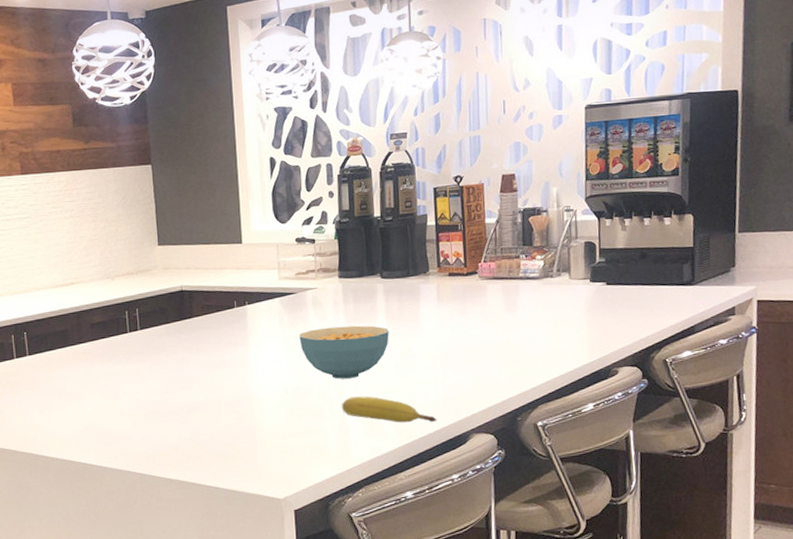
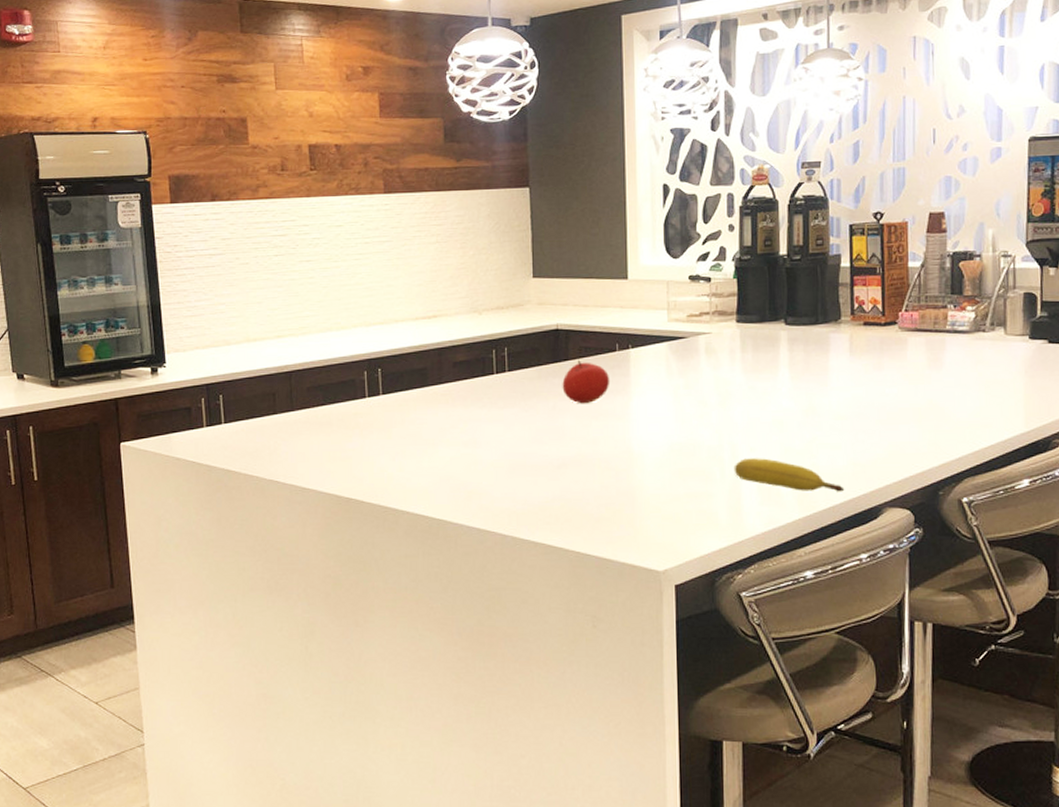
fruit: none [188,317,231,356] -> present [562,360,610,404]
cereal bowl: present [299,325,389,379] -> none [689,377,792,438]

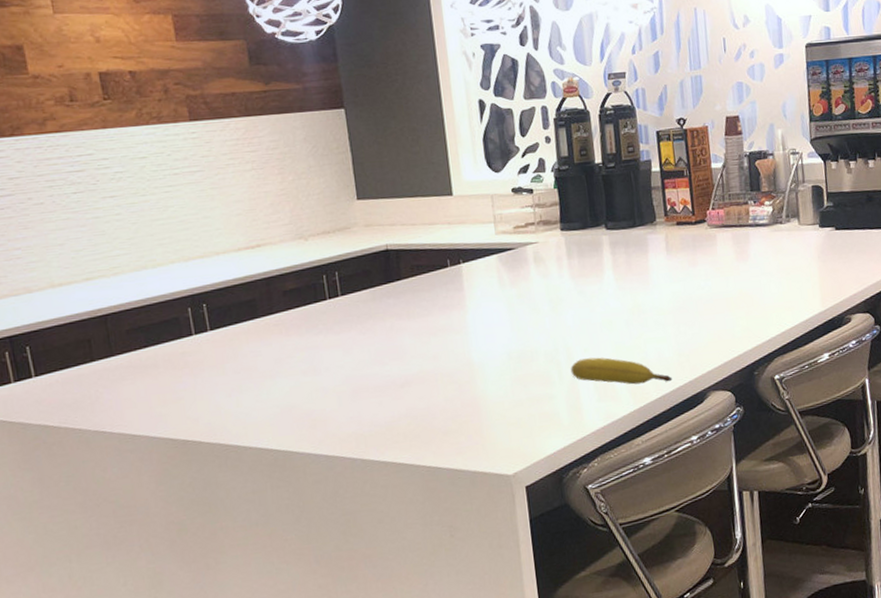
fruit: present [562,360,610,404] -> none [397,279,445,322]

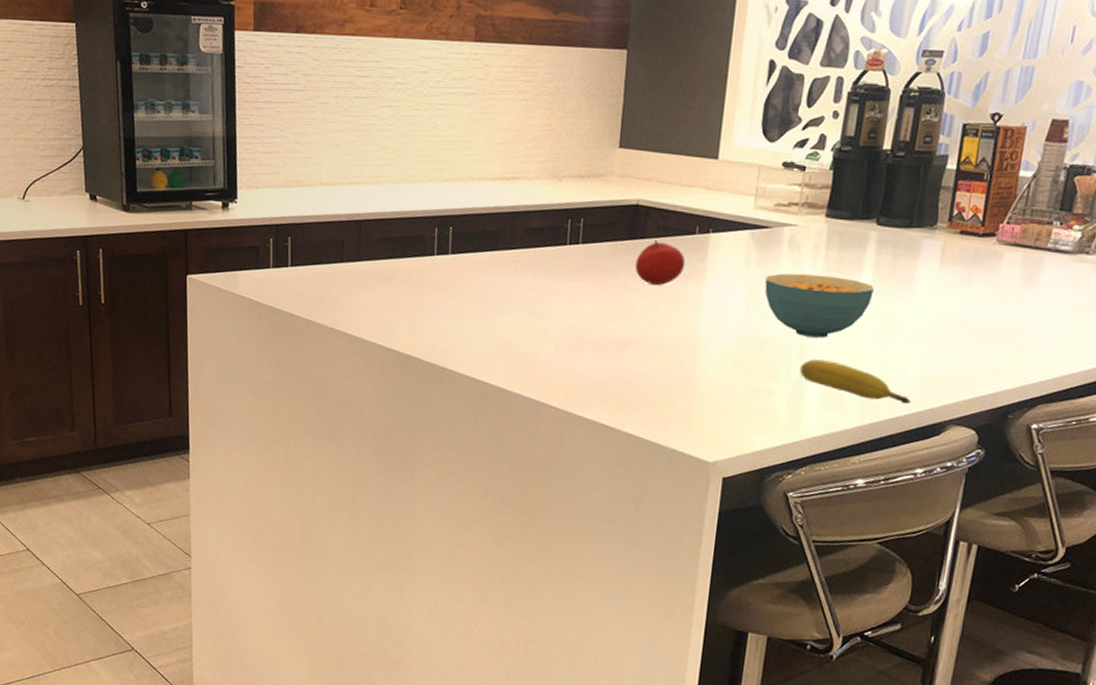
fruit: none [397,279,445,322] -> present [635,240,686,286]
cereal bowl: none [521,281,618,341] -> present [765,273,874,338]

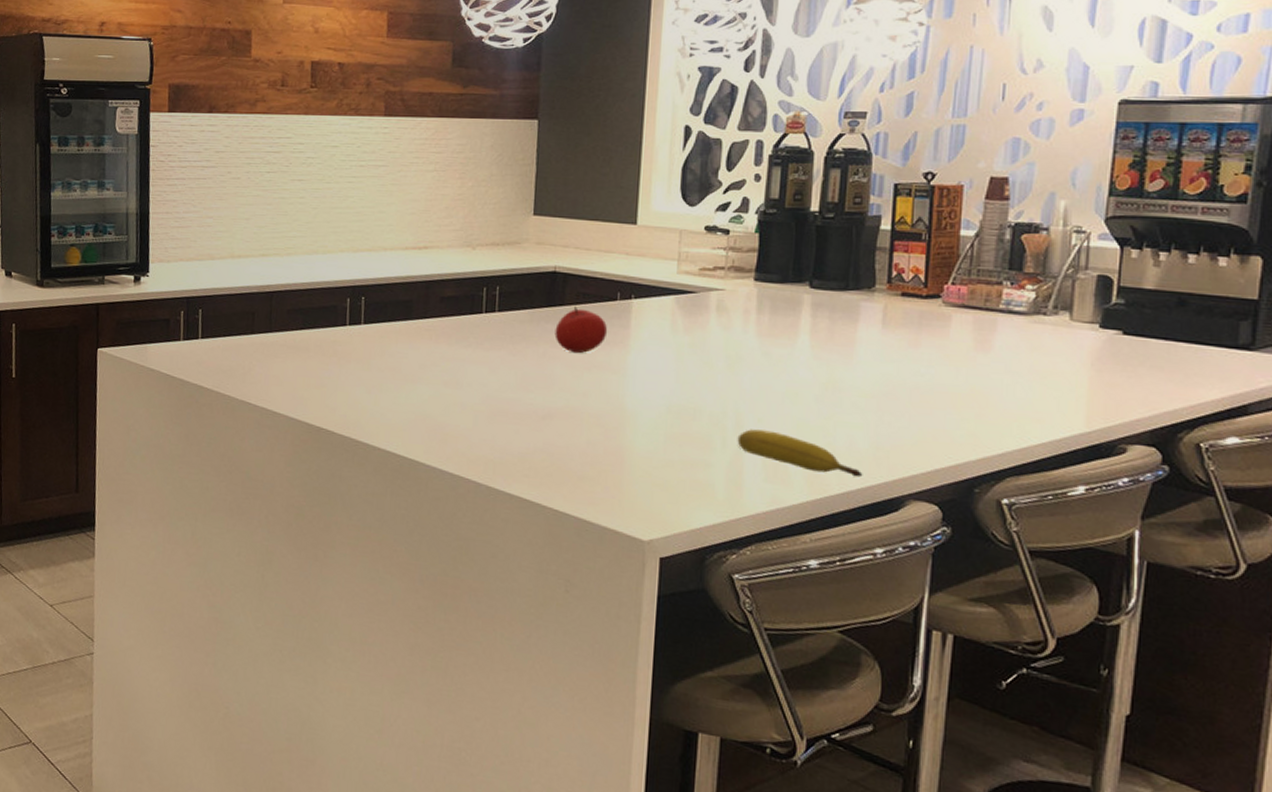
cereal bowl: present [765,273,874,338] -> none [694,339,812,407]

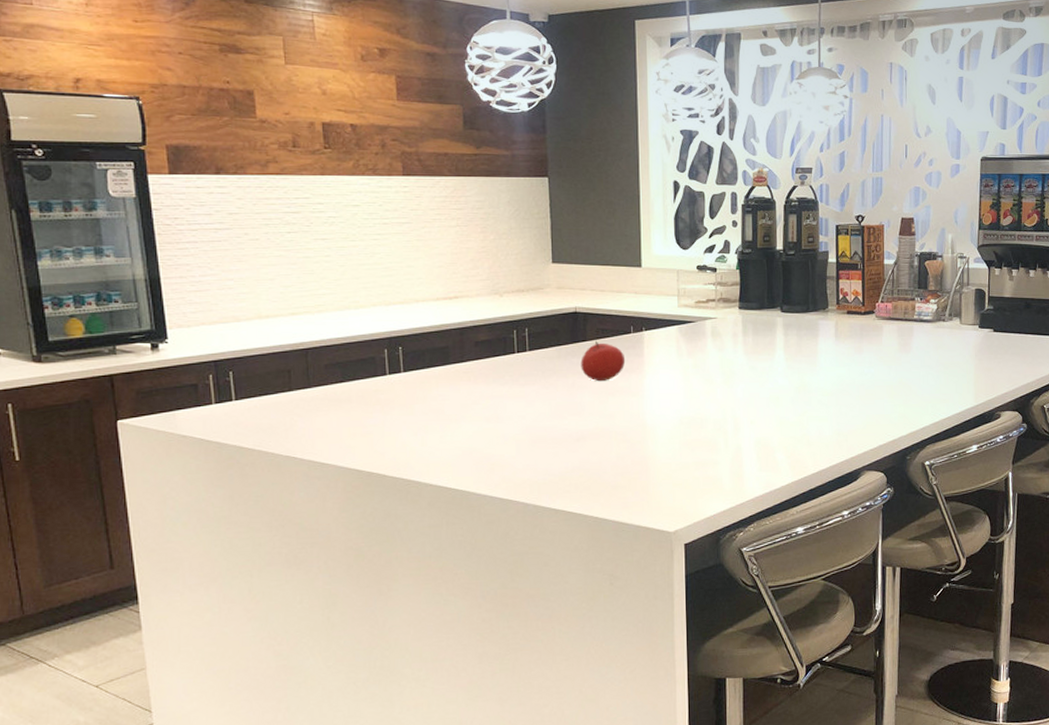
fruit: present [737,429,863,478] -> none [736,430,830,459]

